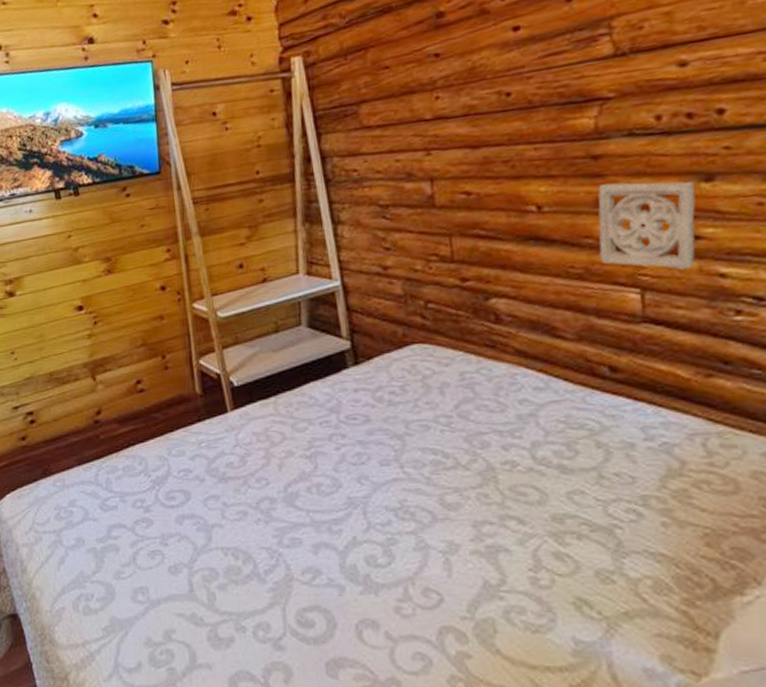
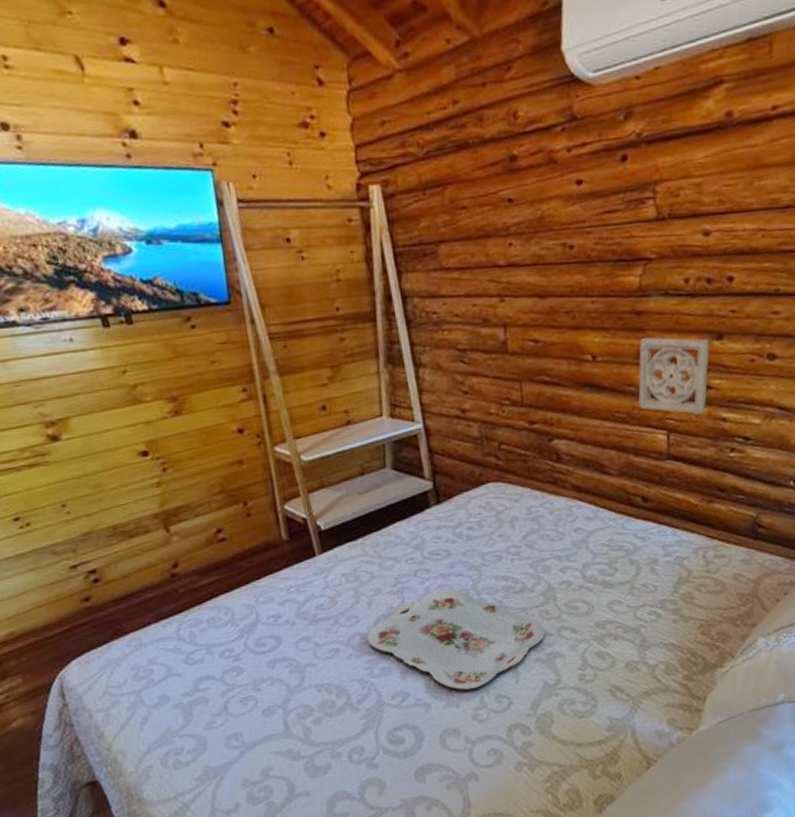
serving tray: none [276,458,484,576] -> present [367,588,545,690]

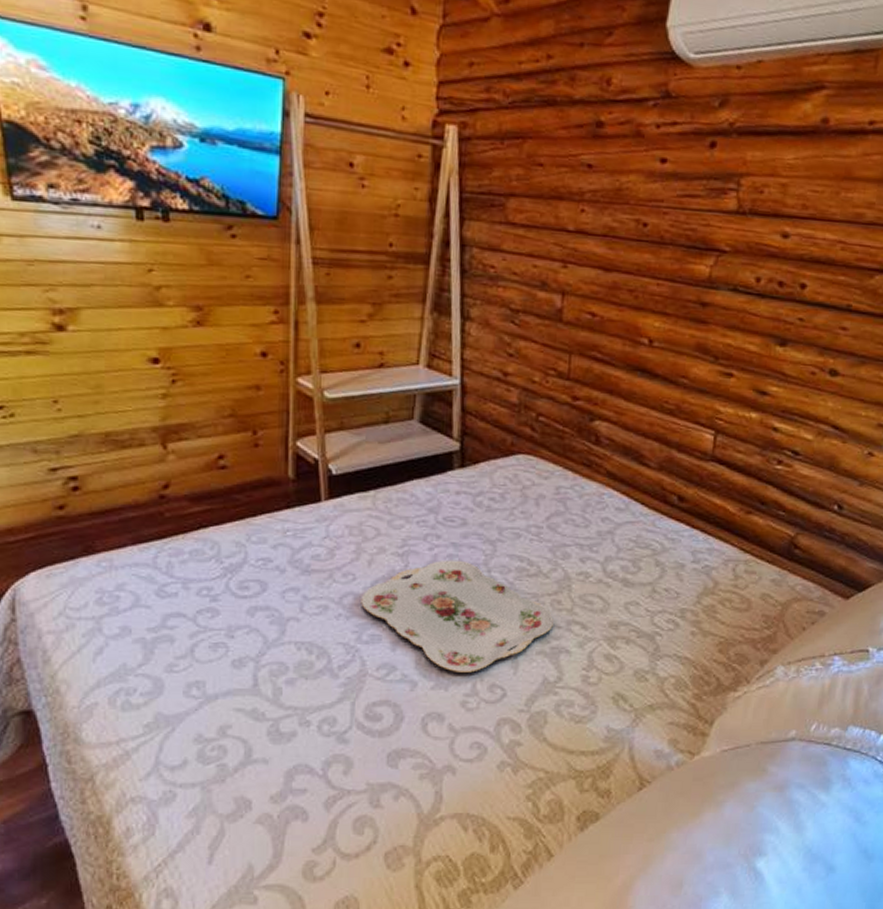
wall ornament: present [638,337,709,415] -> none [690,330,772,420]

